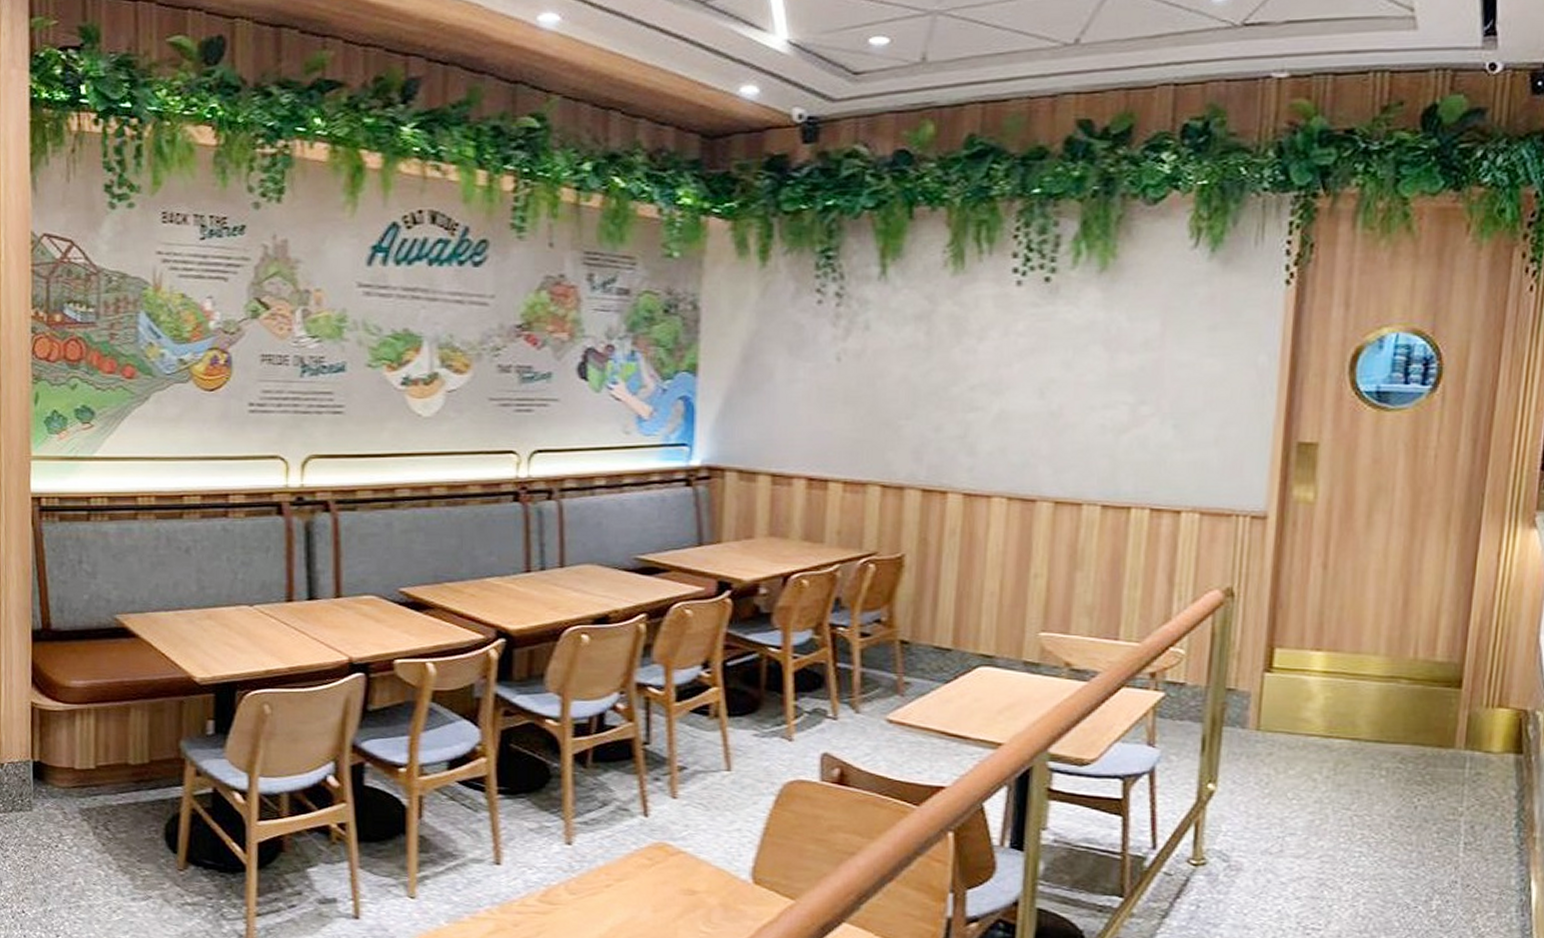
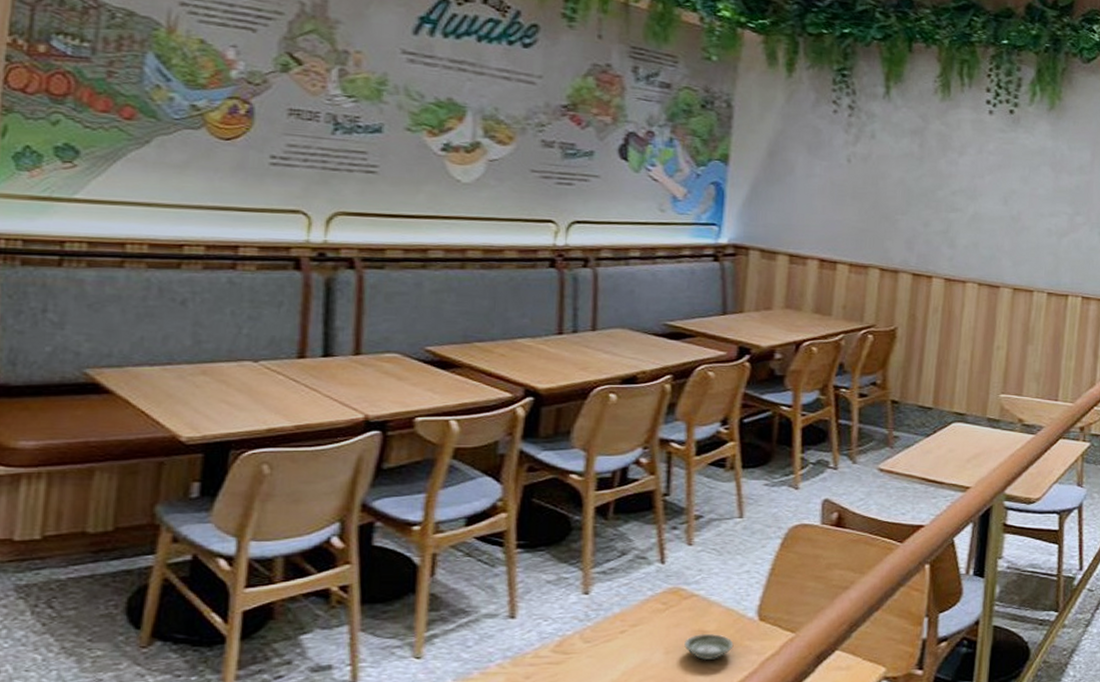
saucer: none [673,893,727,923] -> present [684,633,734,661]

